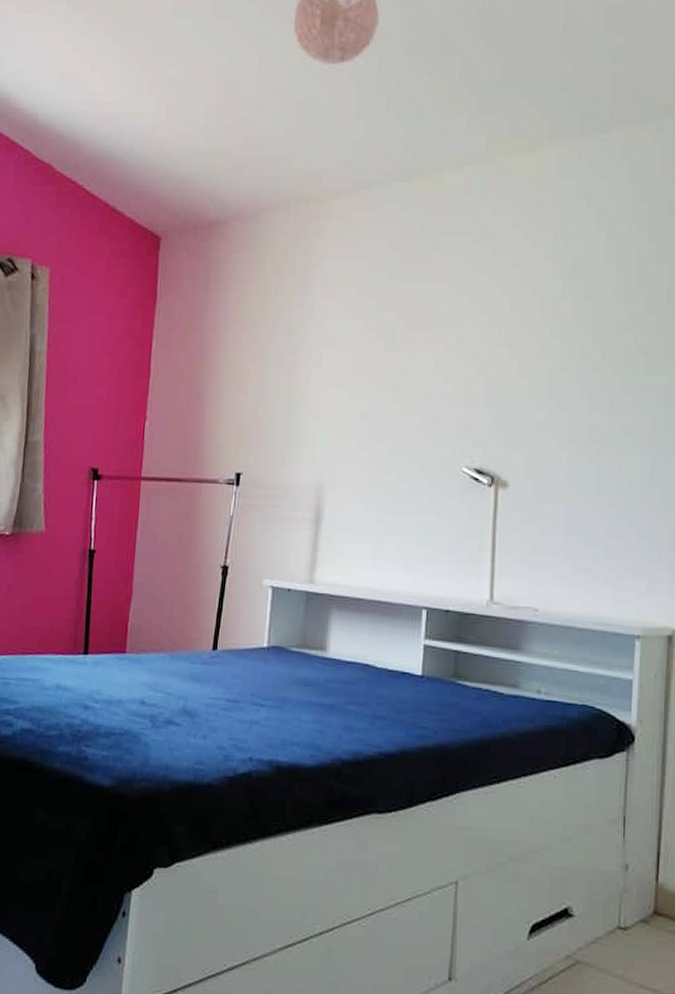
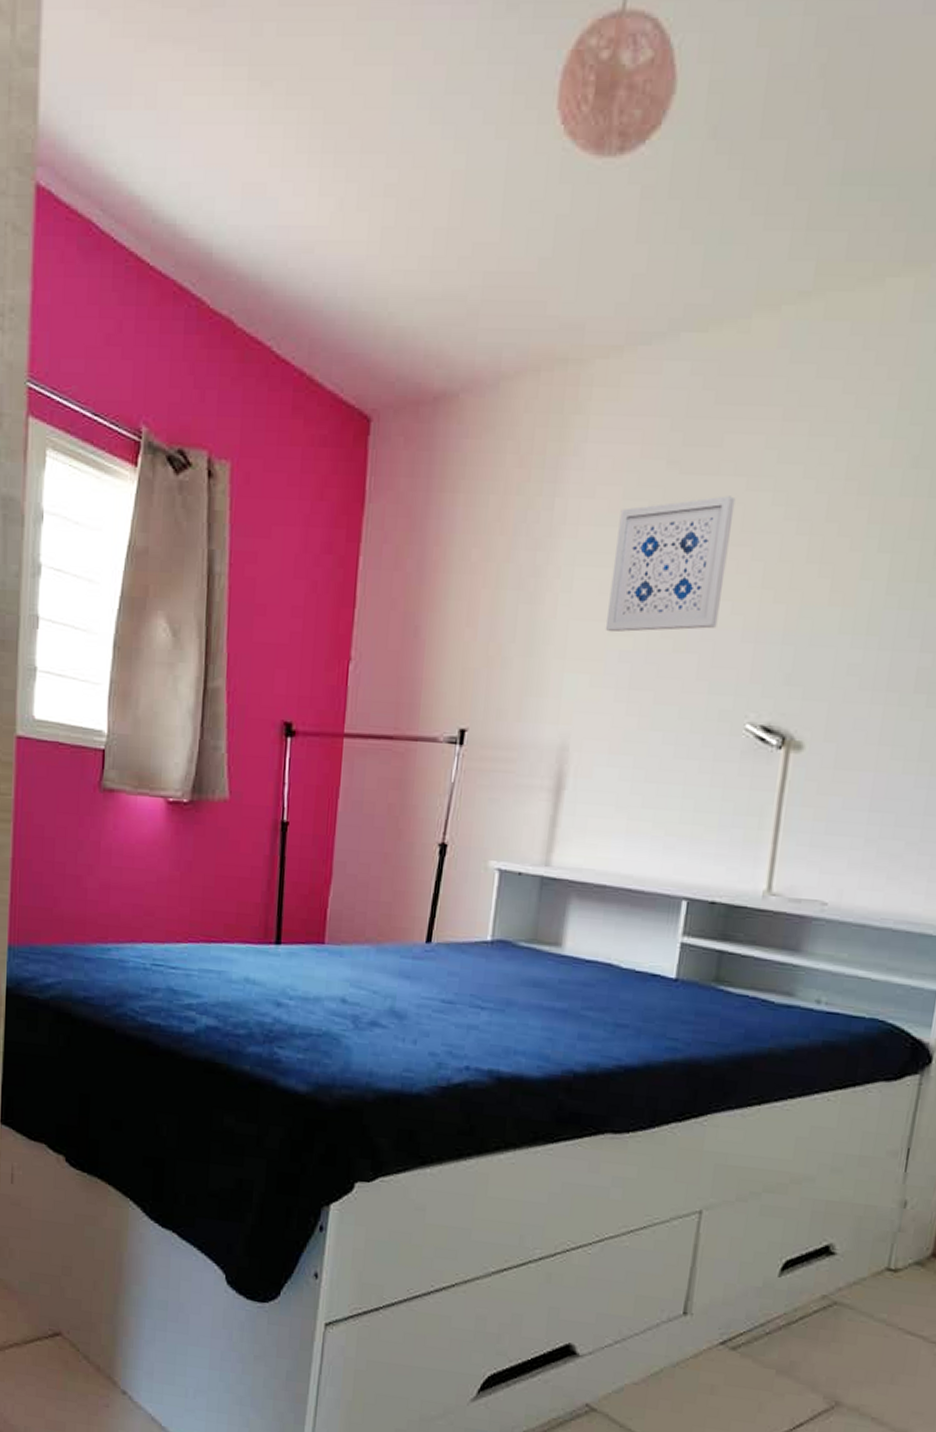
wall art: none [348,297,442,398] -> present [605,496,736,633]

